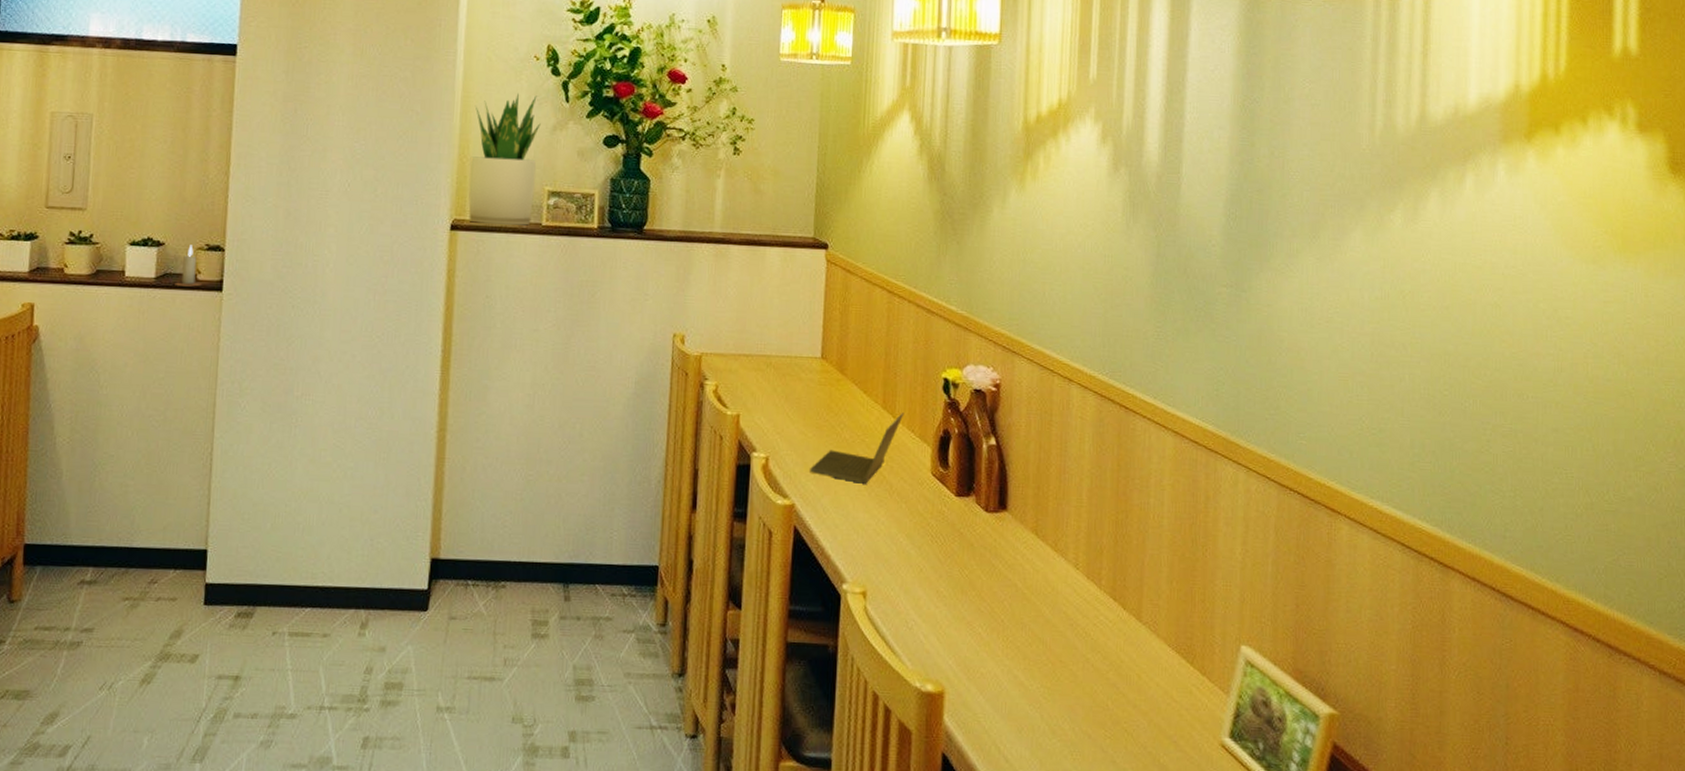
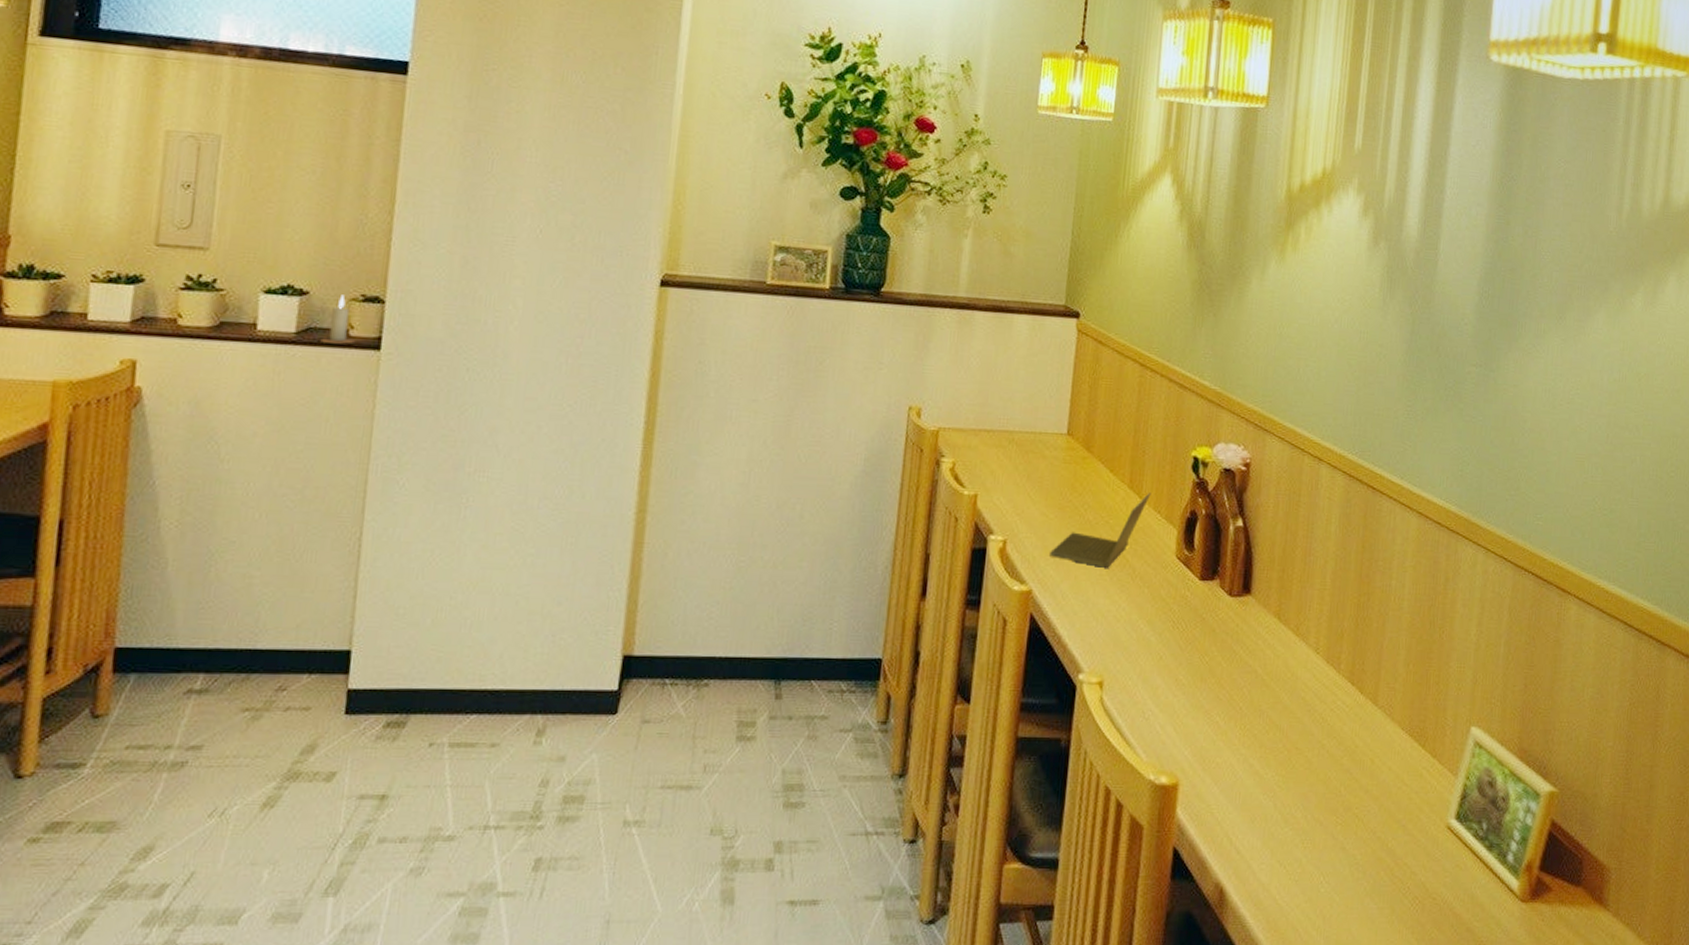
planter: present [468,93,541,227] -> none [682,135,770,284]

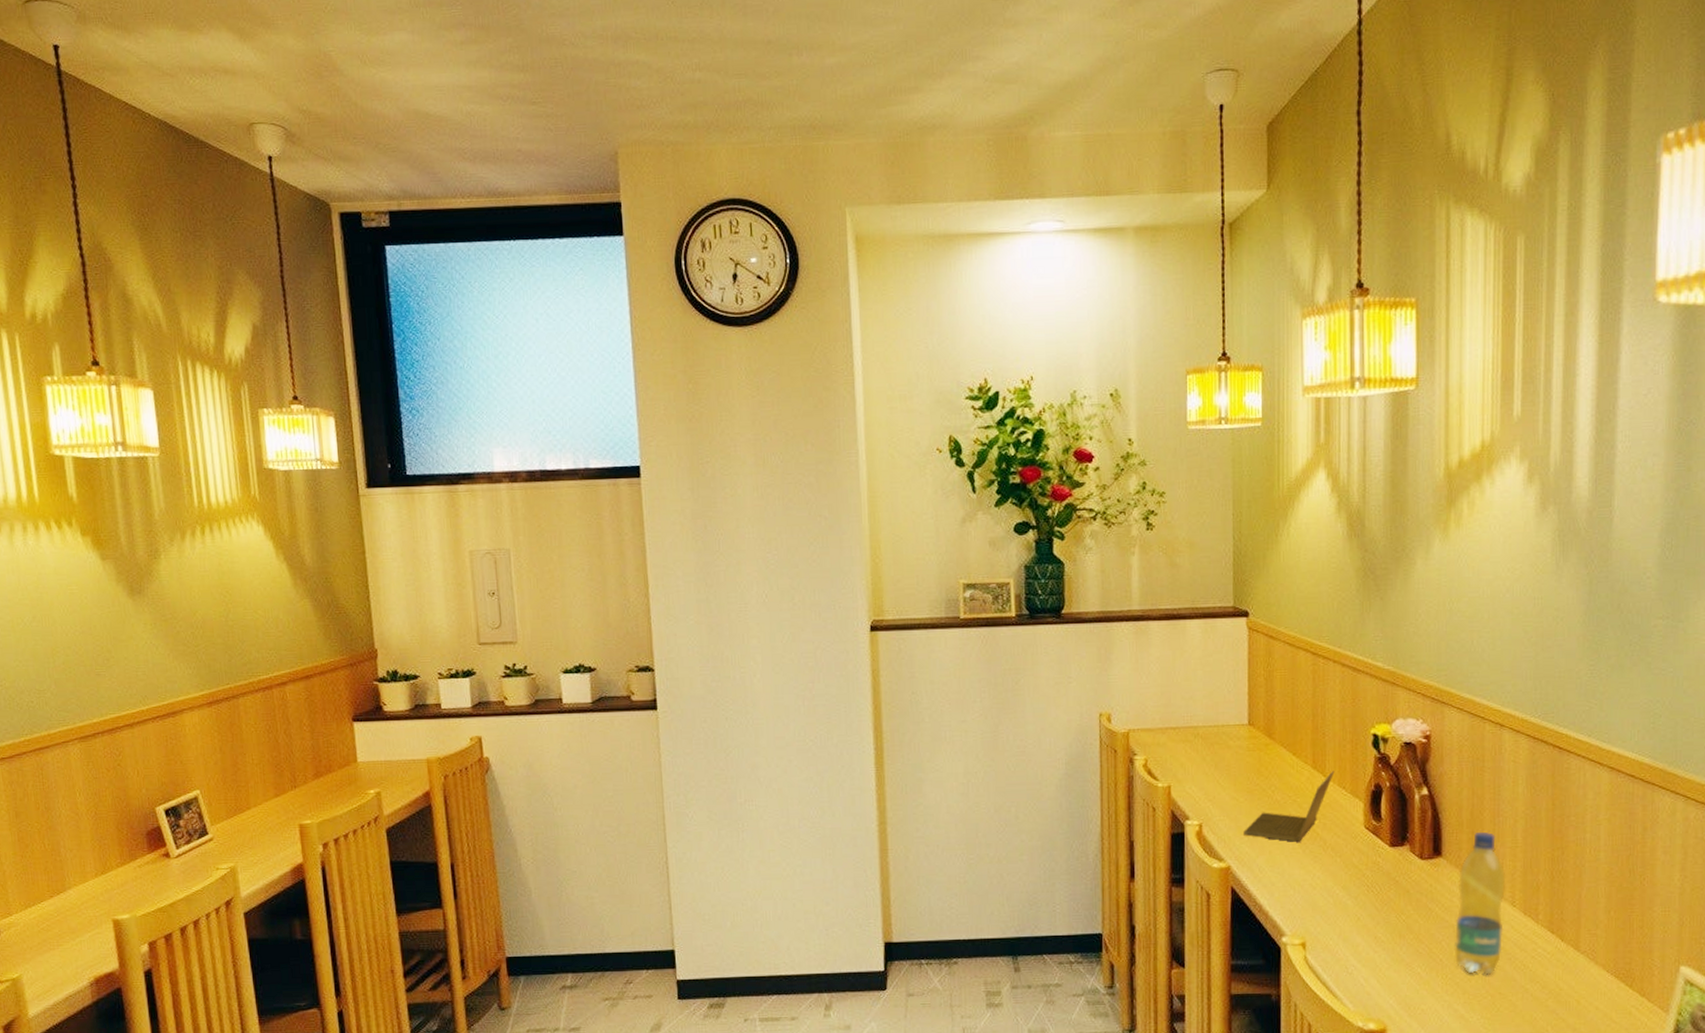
candle: present [318,295,356,344] -> none [609,668,638,708]
bottle: none [1254,571,1312,729] -> present [1454,832,1506,976]

